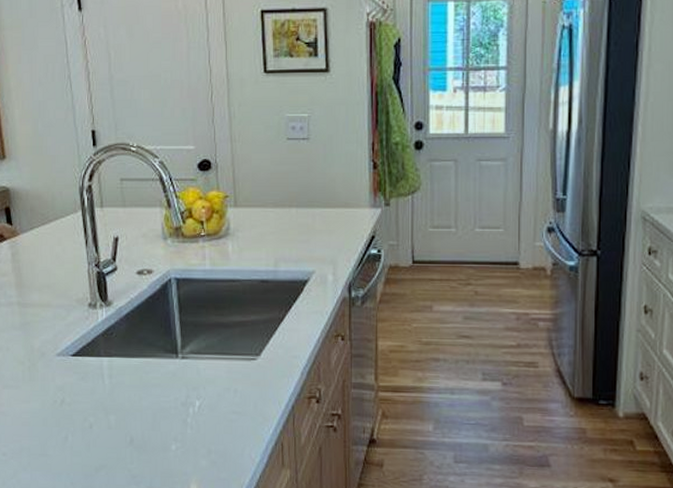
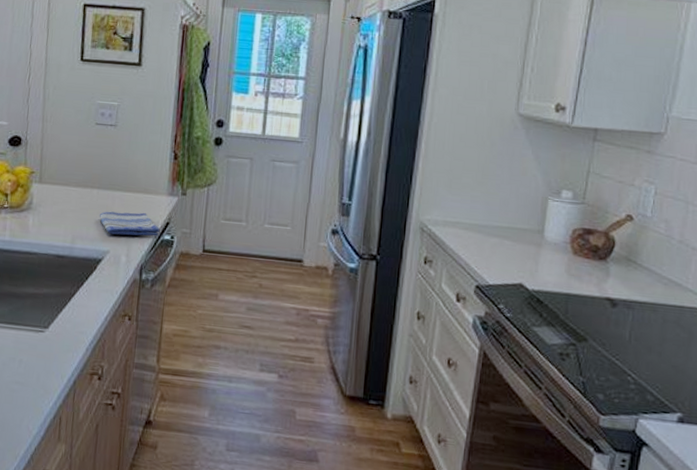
dish towel: none [301,227,366,254] -> present [99,211,160,236]

